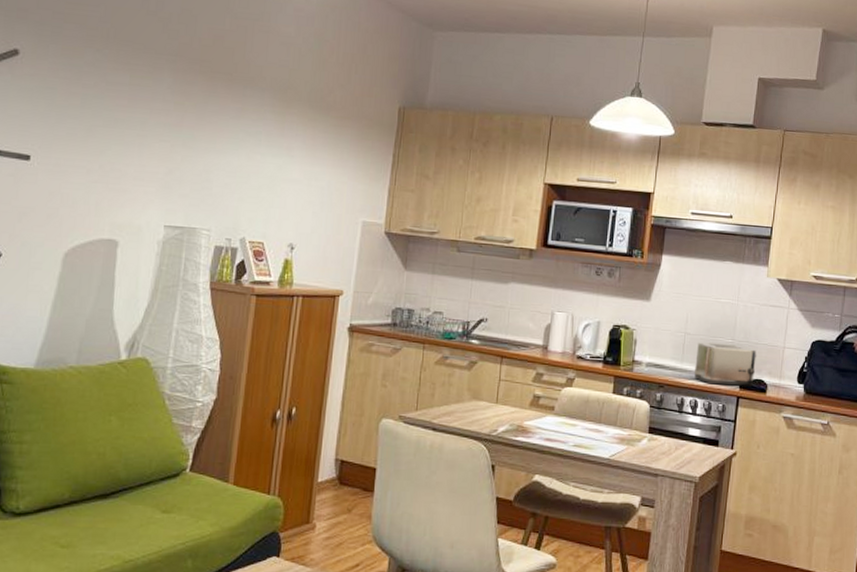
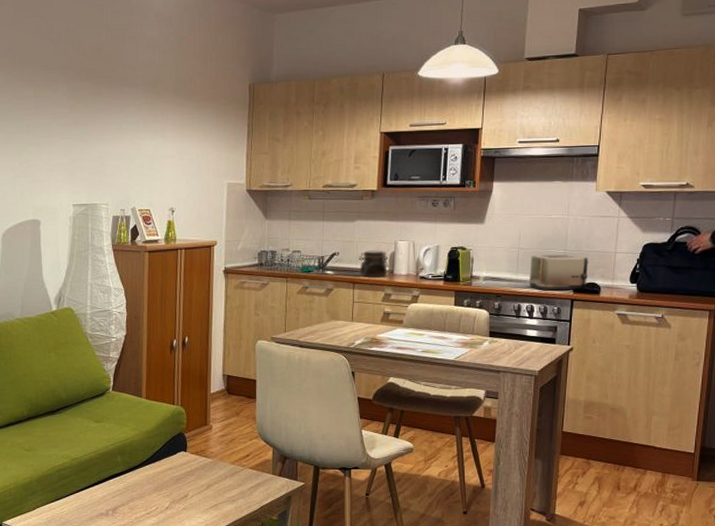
jar: none [509,319,544,354] -> present [358,250,389,278]

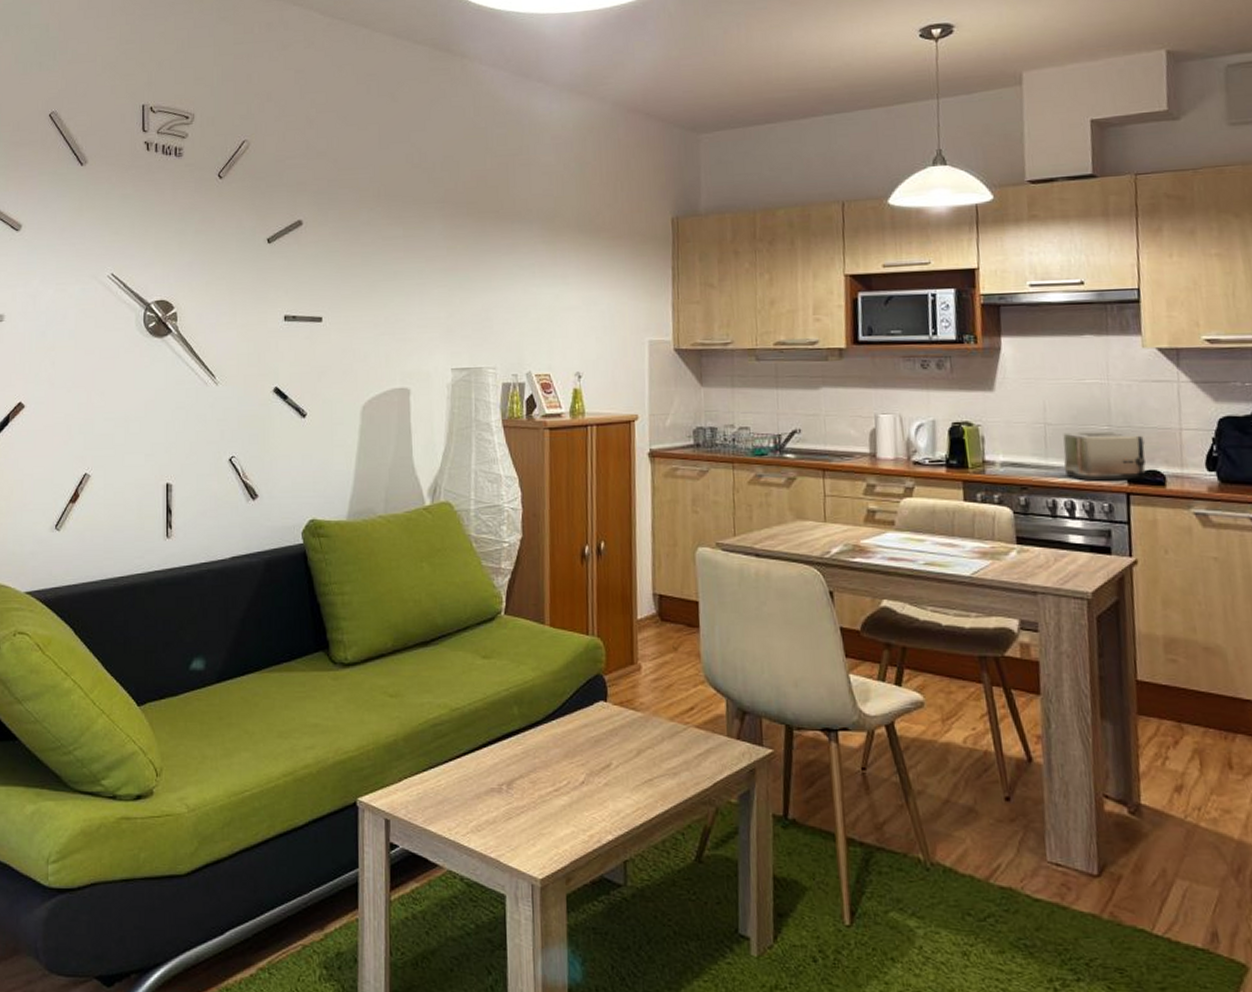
jar: present [358,250,389,278] -> none [827,426,869,464]

